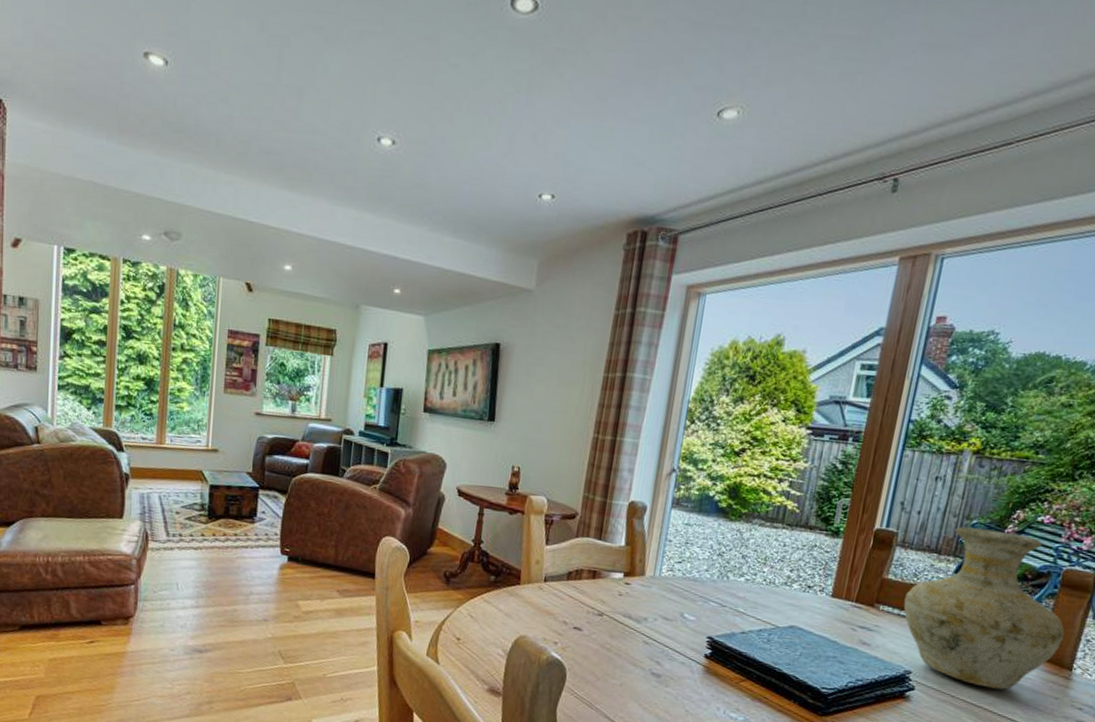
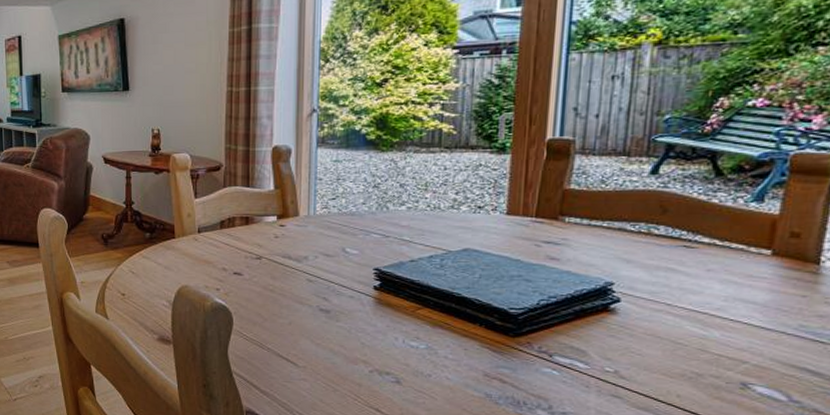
vase: present [903,526,1065,690] -> none [593,122,804,293]

